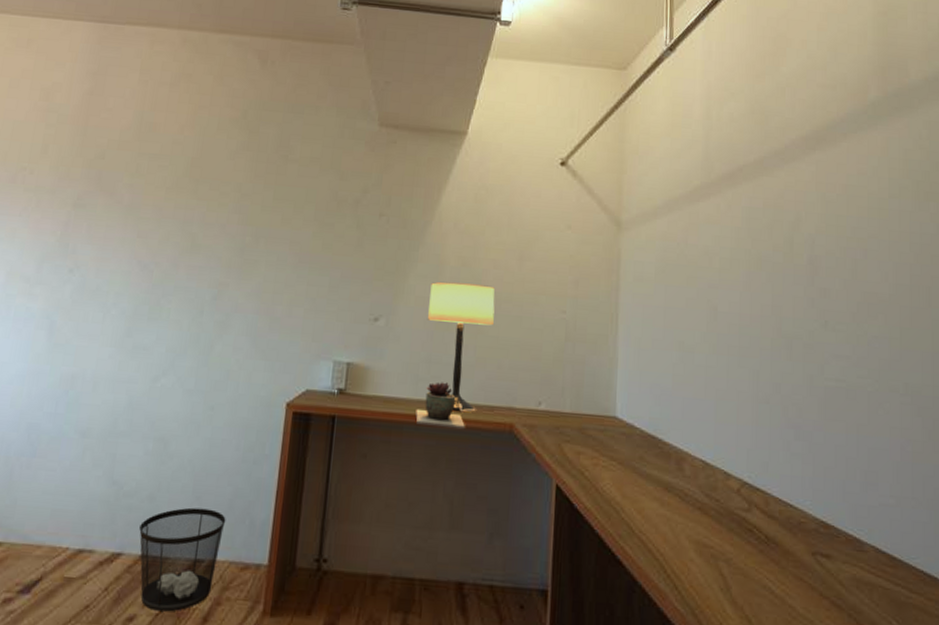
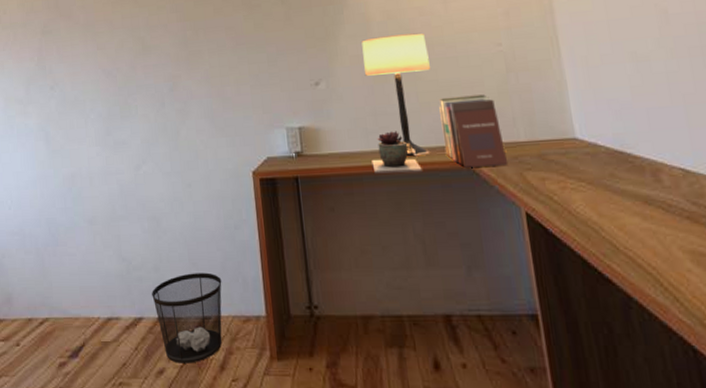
books: none [491,356,550,434] -> present [438,94,509,169]

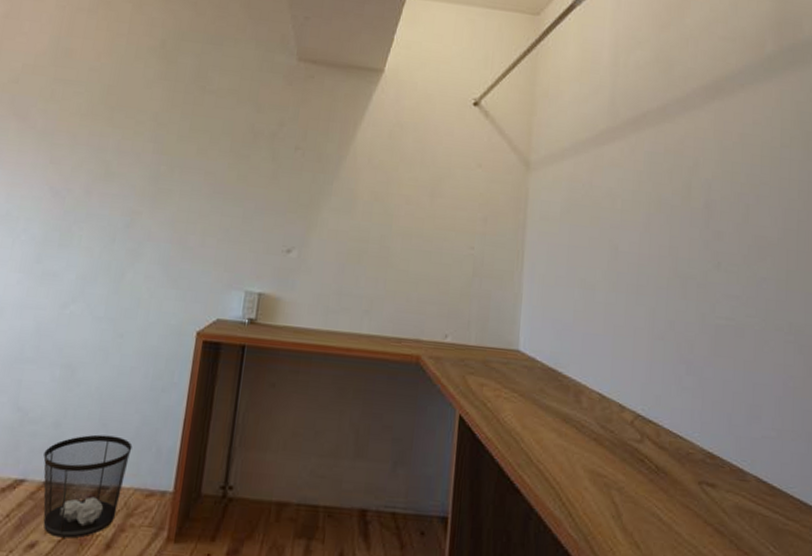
table lamp: present [361,32,431,157] -> none [338,215,406,344]
succulent plant: present [371,131,422,174] -> none [324,313,373,361]
books: present [438,94,509,169] -> none [399,289,456,366]

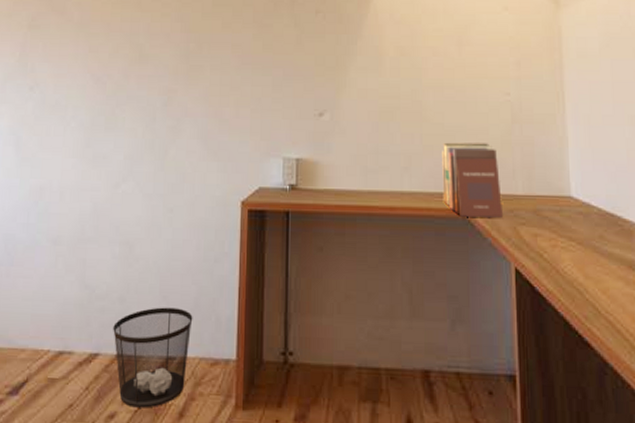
books: none [399,289,456,366] -> present [442,142,504,219]

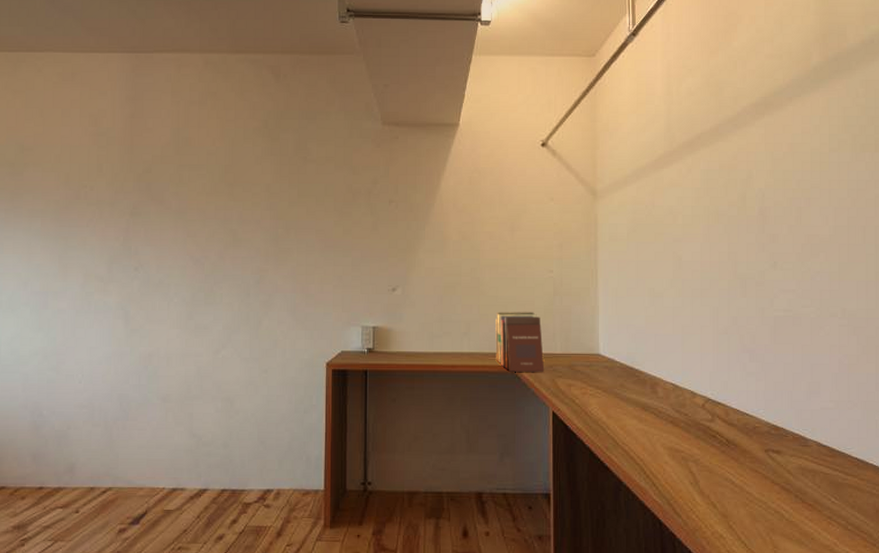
waste bin: present [113,307,193,408] -> none [219,450,287,530]

